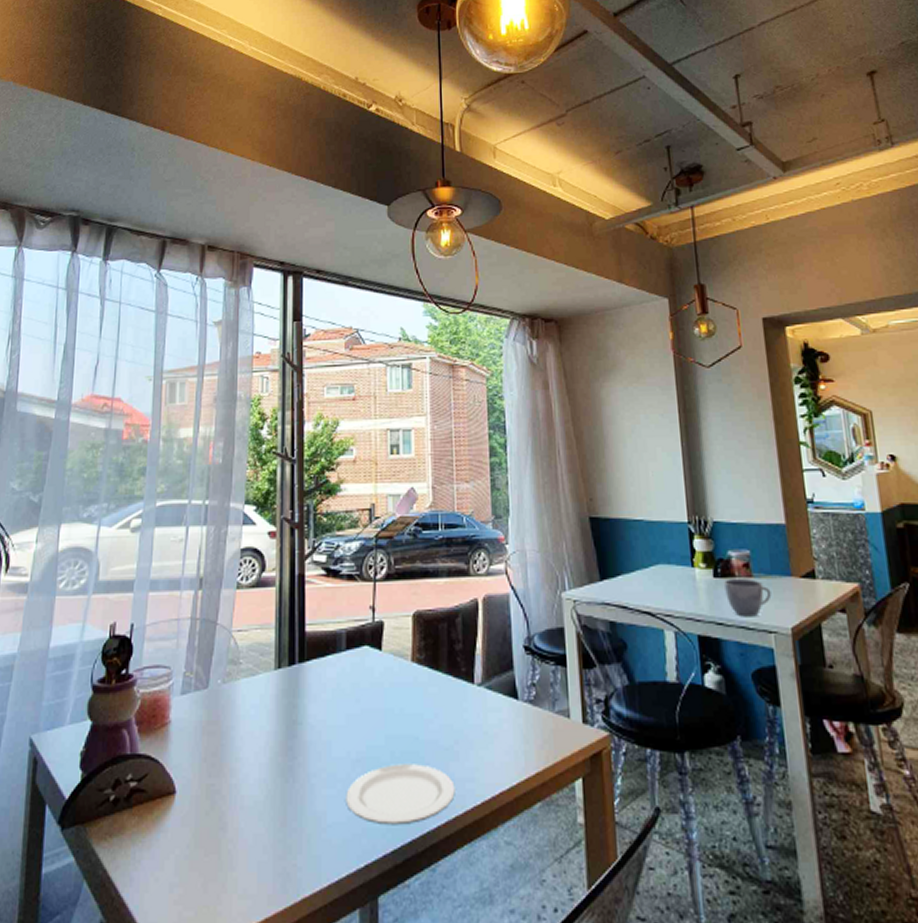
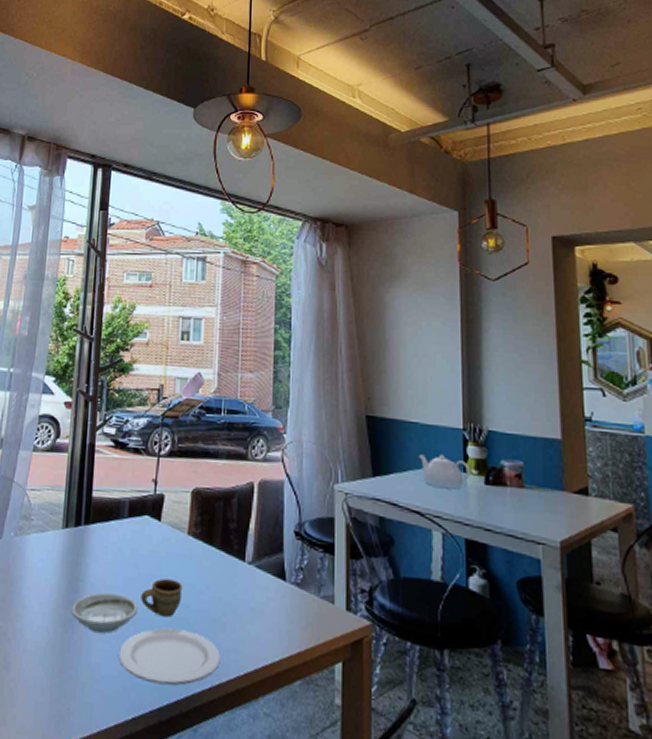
saucer: none [291,734,364,778] -> present [71,592,139,634]
cup: none [366,711,410,753] -> present [141,578,183,618]
teapot: none [644,550,699,586] -> present [417,454,471,490]
cup: present [724,577,772,617] -> none [495,487,542,527]

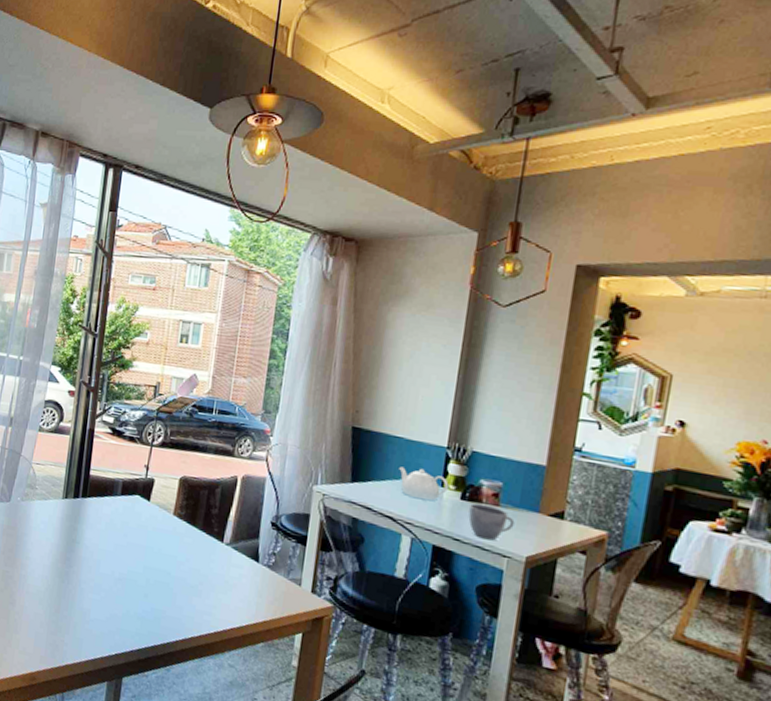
saucer: present [71,592,139,634] -> none [67,553,126,587]
plate: present [118,628,221,686] -> none [106,588,195,634]
cup: present [141,578,183,618] -> none [128,548,166,580]
cup: none [495,487,542,527] -> present [468,503,515,541]

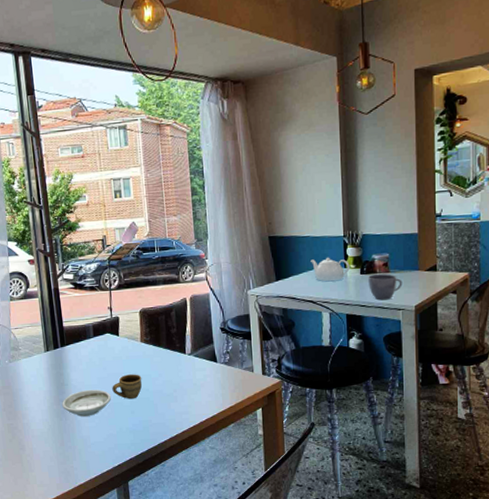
saucer: none [67,553,126,587] -> present [62,390,112,417]
cup: none [128,548,166,580] -> present [112,374,142,399]

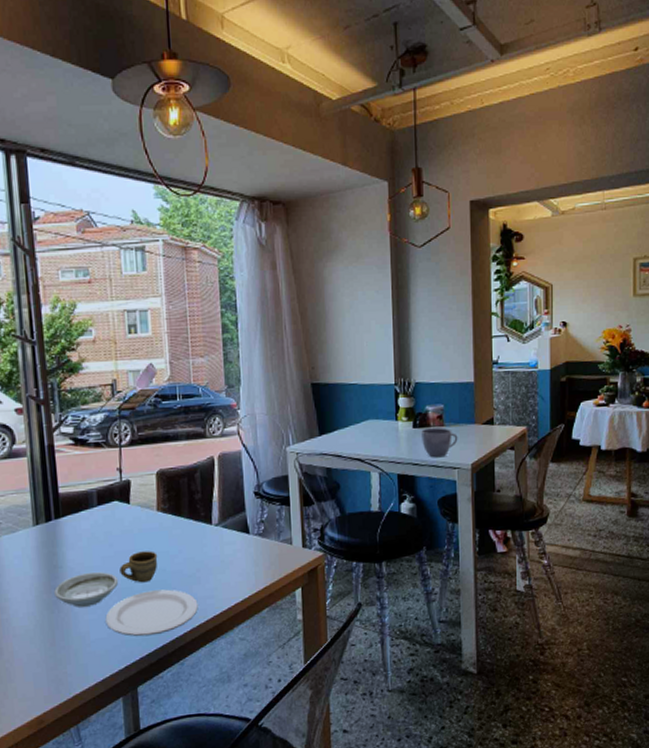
plate: none [102,405,176,442] -> present [105,589,198,637]
teapot: present [309,257,350,282] -> none [357,408,401,437]

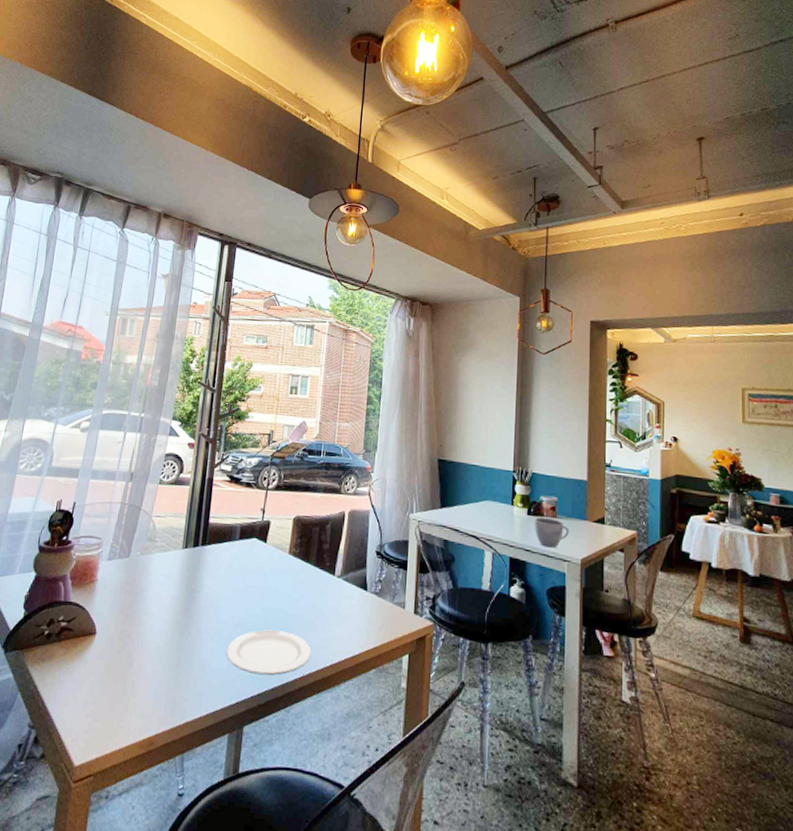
saucer: present [54,572,119,608] -> none [187,601,245,635]
cup: present [119,550,158,583] -> none [247,589,283,621]

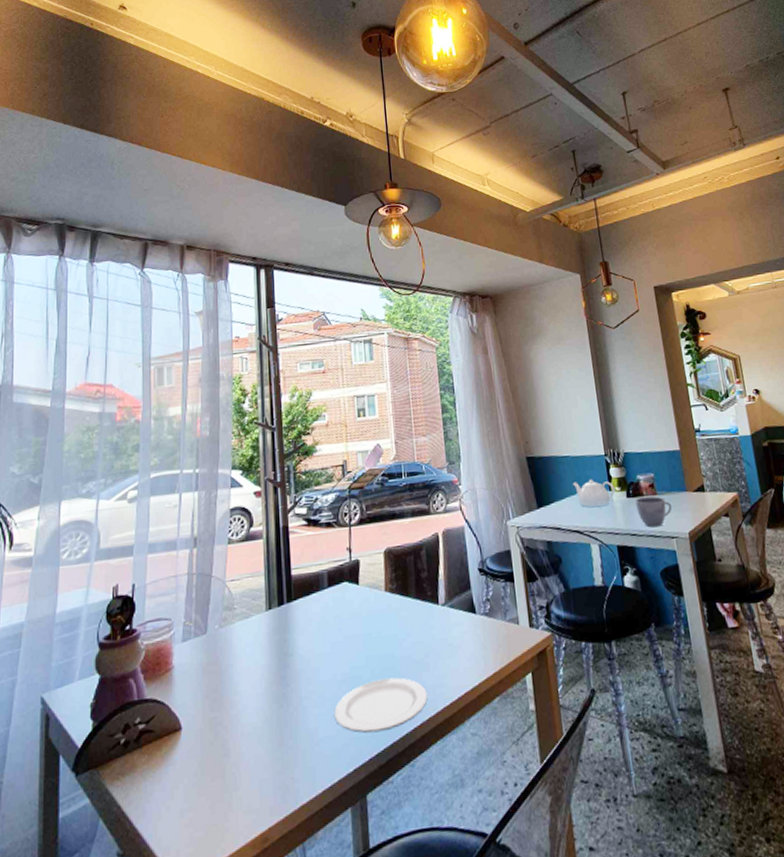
teapot: none [476,491,517,519] -> present [572,479,615,508]

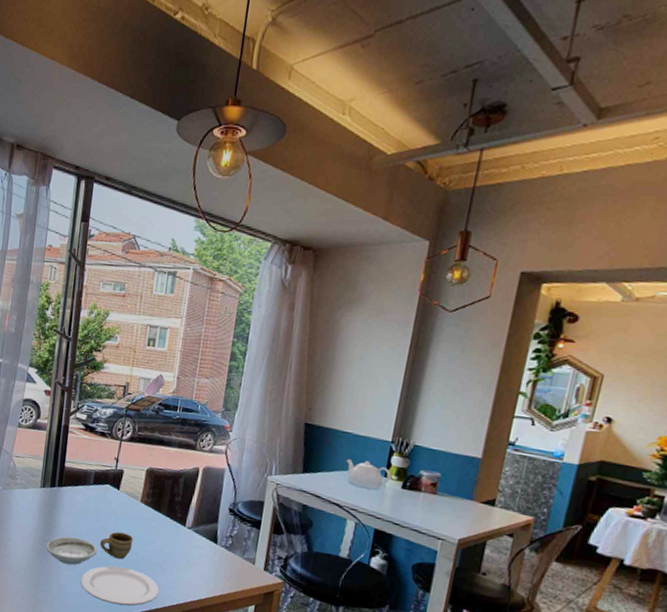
saucer: none [284,659,348,700] -> present [46,536,98,565]
cup: none [349,634,386,671] -> present [100,532,134,560]
cup: present [635,496,672,528] -> none [408,492,450,525]

